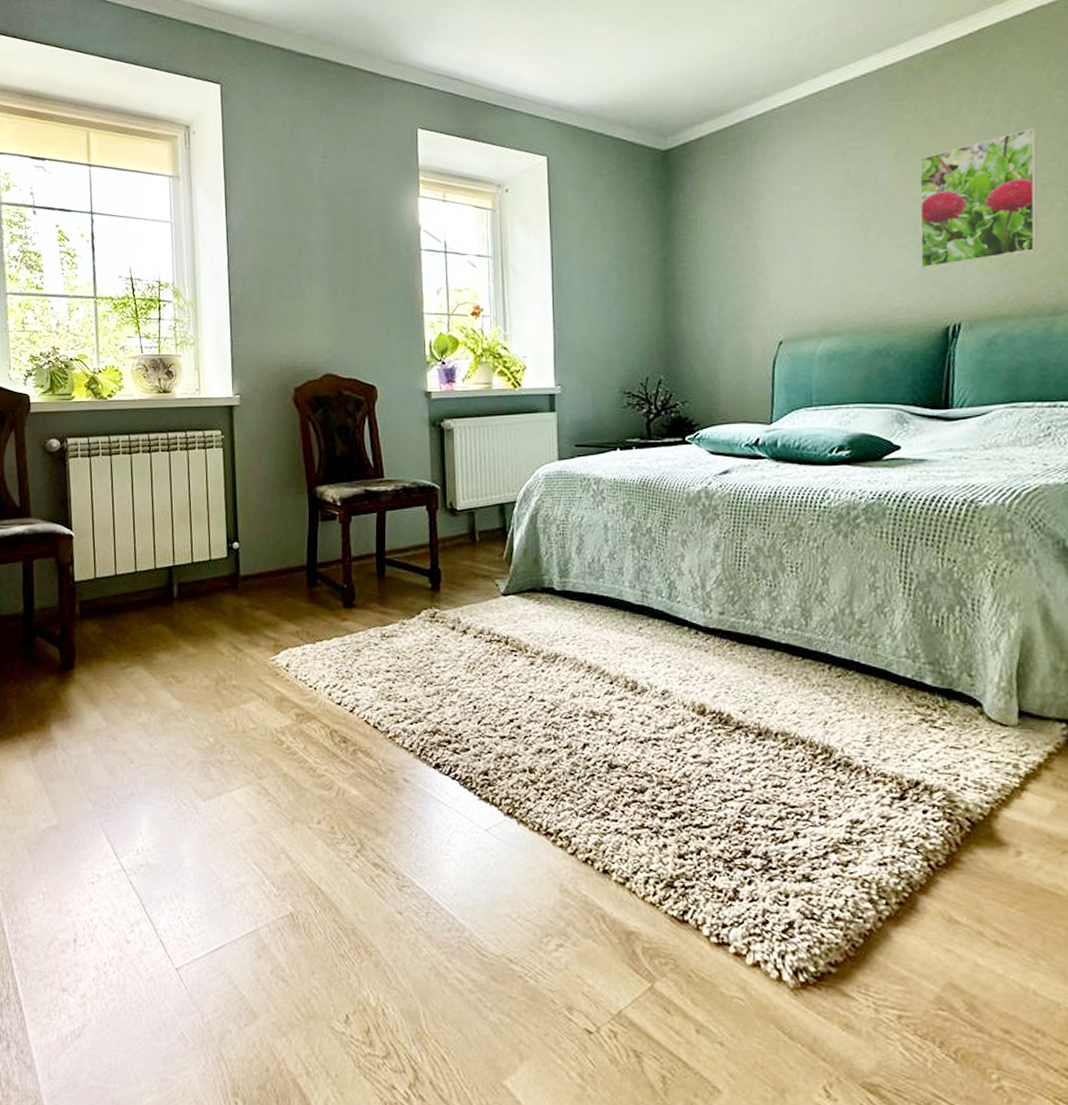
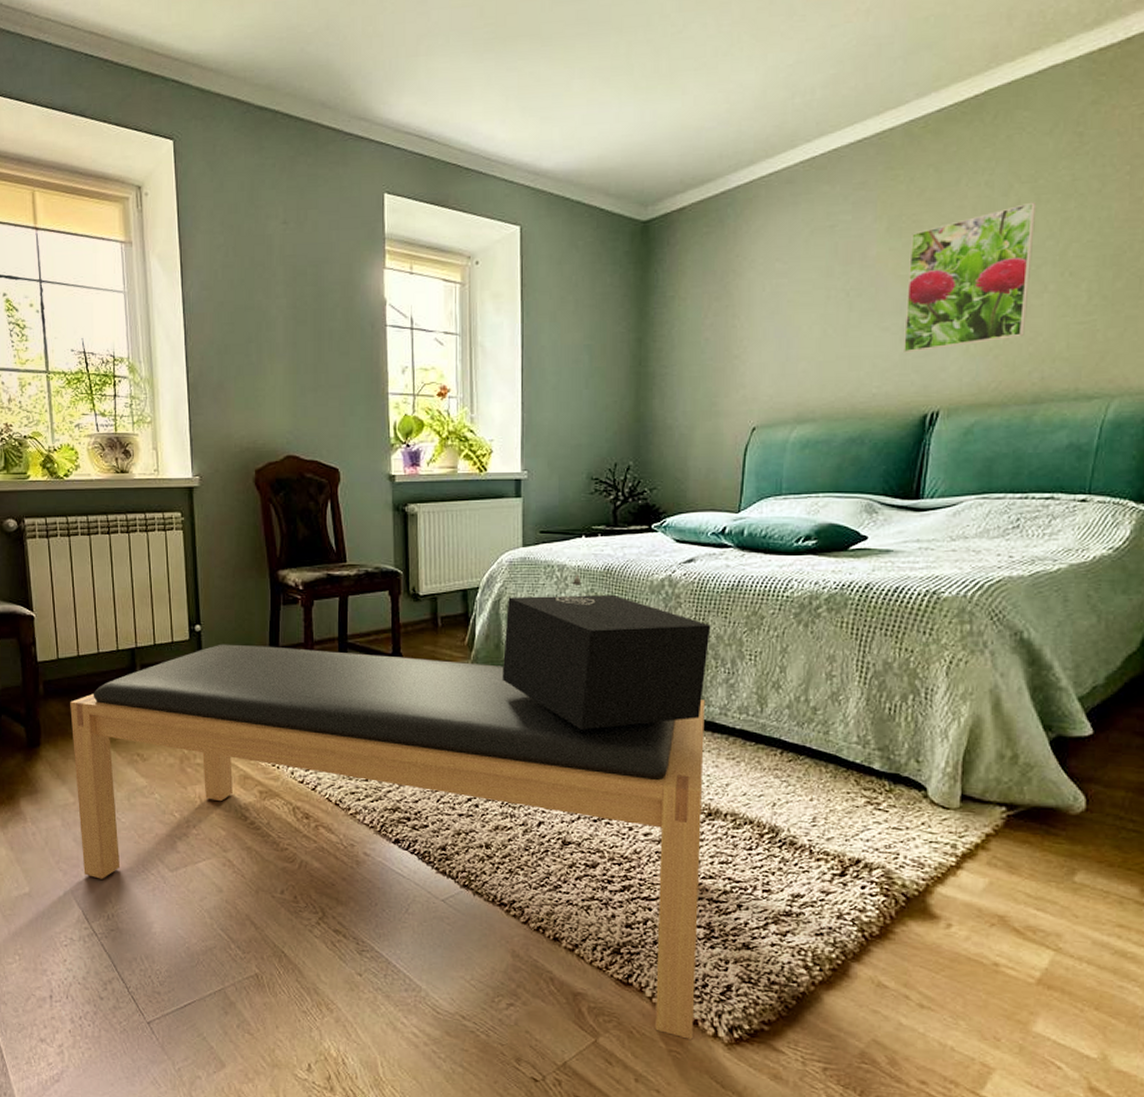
bench: none [106,561,756,984] -> present [70,644,705,1040]
decorative box: none [541,487,750,646] -> present [502,574,711,730]

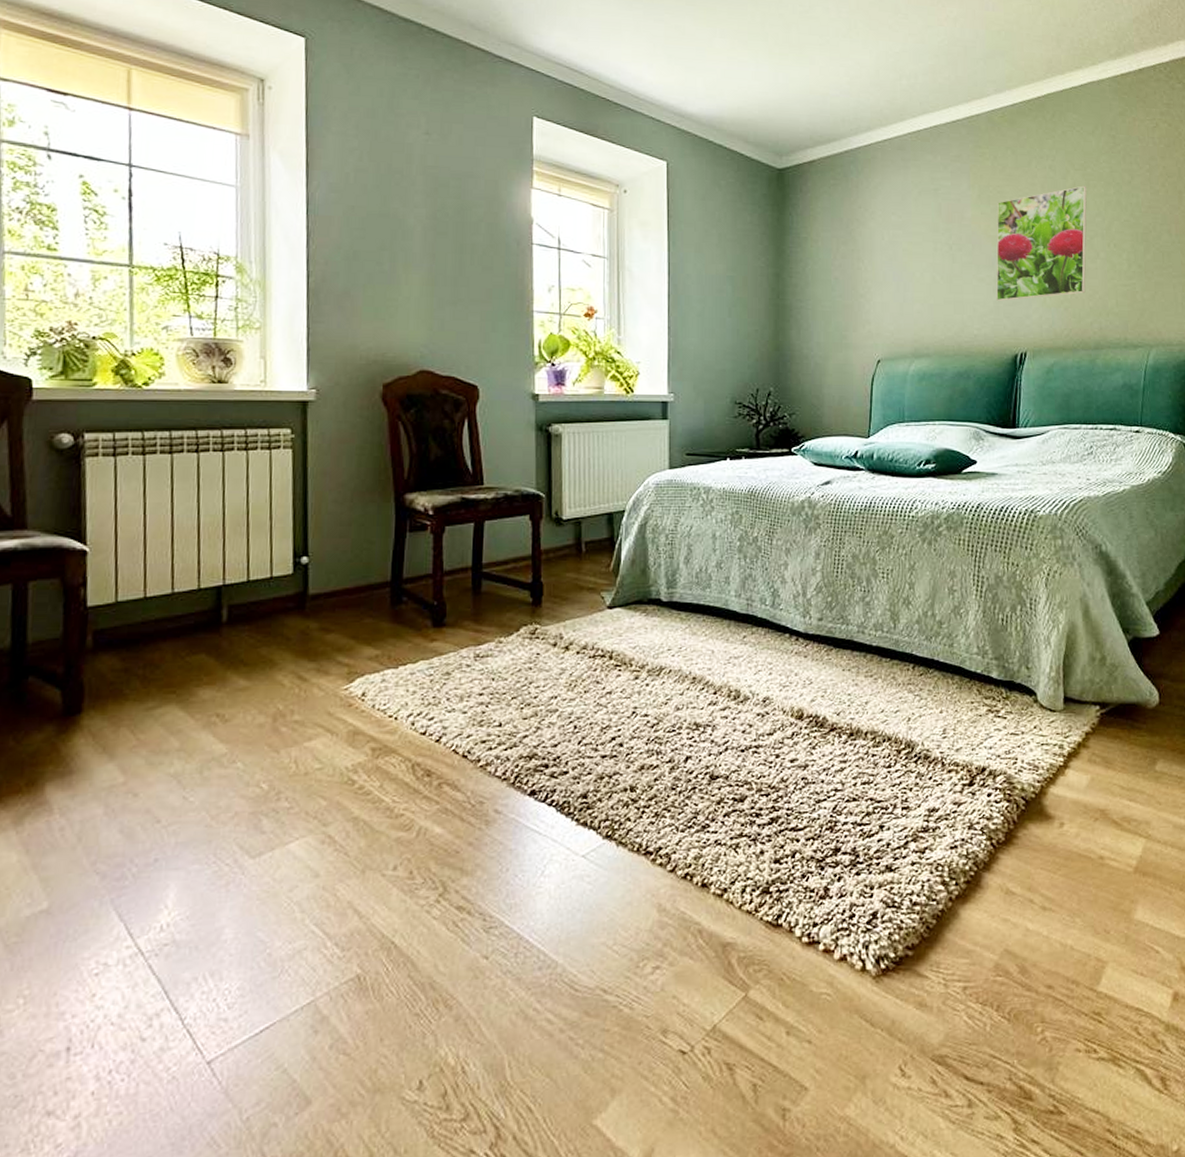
bench: present [70,644,705,1040] -> none [128,577,844,978]
decorative box: present [502,574,711,730] -> none [648,496,847,655]

